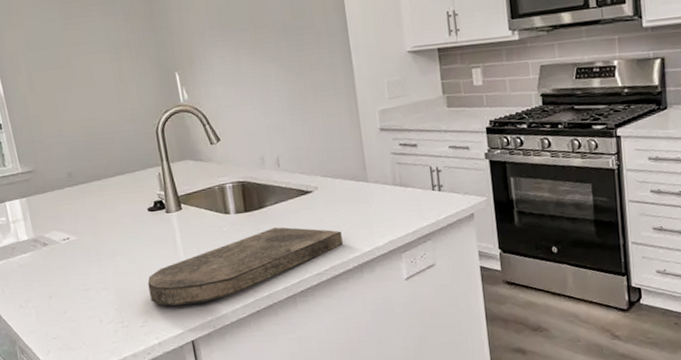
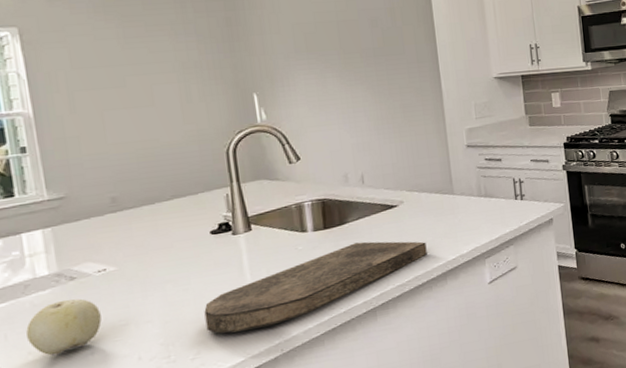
fruit: none [16,262,70,311] -> present [26,298,102,356]

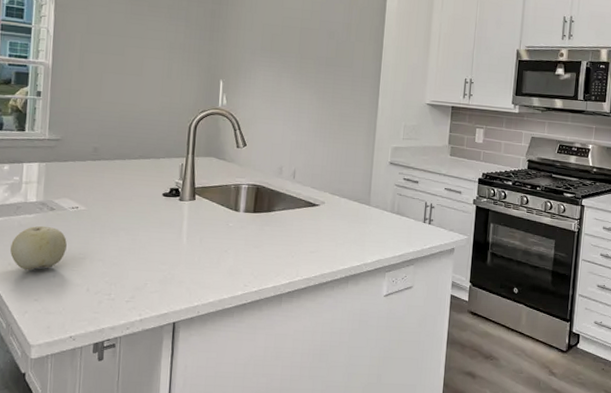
cutting board: present [204,241,427,334] -> none [143,231,337,288]

